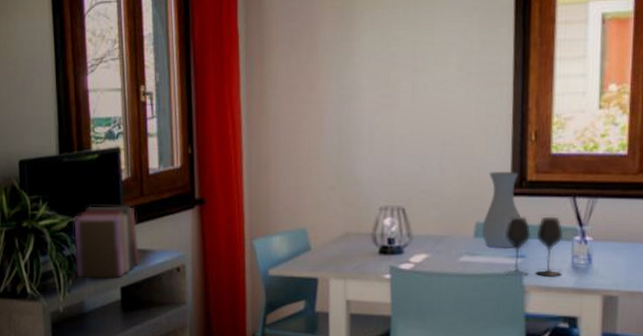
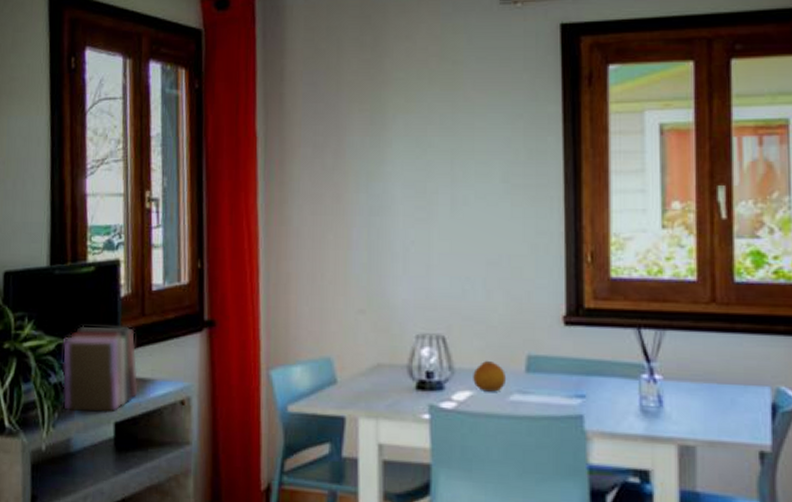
fruit: none [428,227,457,254] -> present [473,360,505,392]
vase: present [482,172,521,248] -> none [535,297,579,387]
wine glass: present [504,216,564,277] -> none [562,349,630,422]

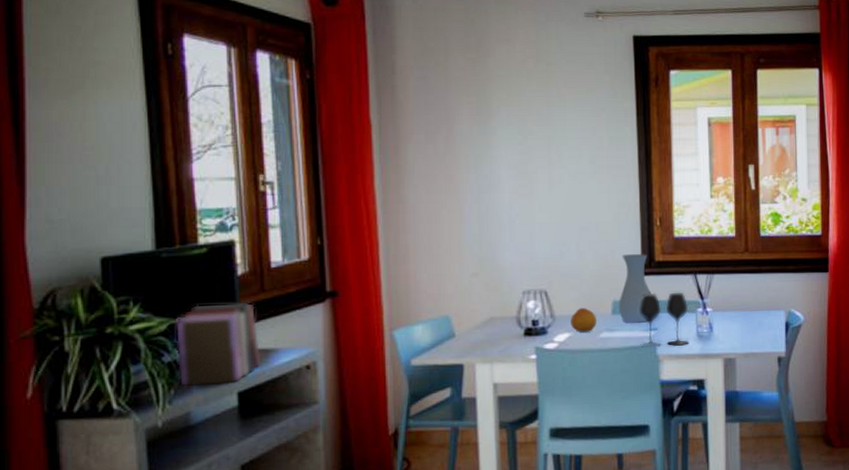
vase: none [535,297,579,387] -> present [619,254,652,323]
wine glass: none [562,349,630,422] -> present [639,292,689,348]

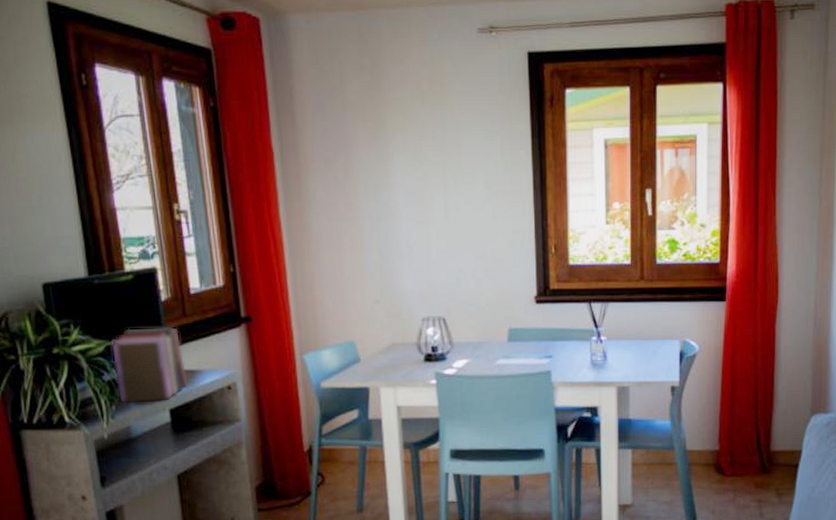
fruit: present [571,307,596,332] -> none [468,334,493,359]
vase: present [619,254,652,323] -> none [515,282,547,351]
wine glass: present [639,292,689,348] -> none [534,320,584,375]

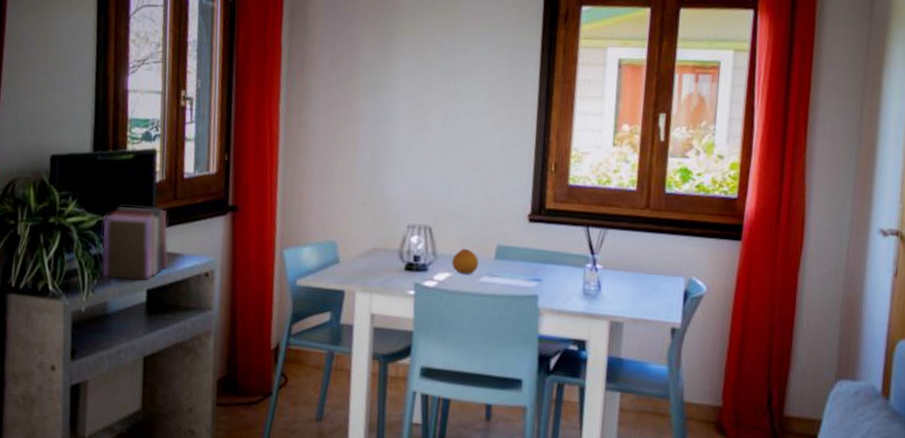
fruit: none [468,334,493,359] -> present [452,248,479,274]

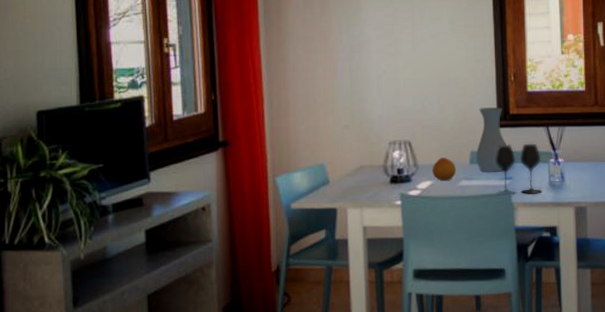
books: present [102,206,169,281] -> none [96,150,165,224]
vase: none [502,198,539,272] -> present [476,107,507,172]
wine glass: none [521,241,577,301] -> present [495,143,542,196]

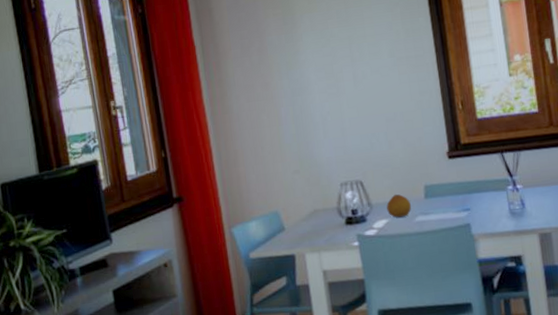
vase: present [476,107,507,172] -> none [428,138,461,206]
wine glass: present [495,143,542,196] -> none [450,171,503,228]

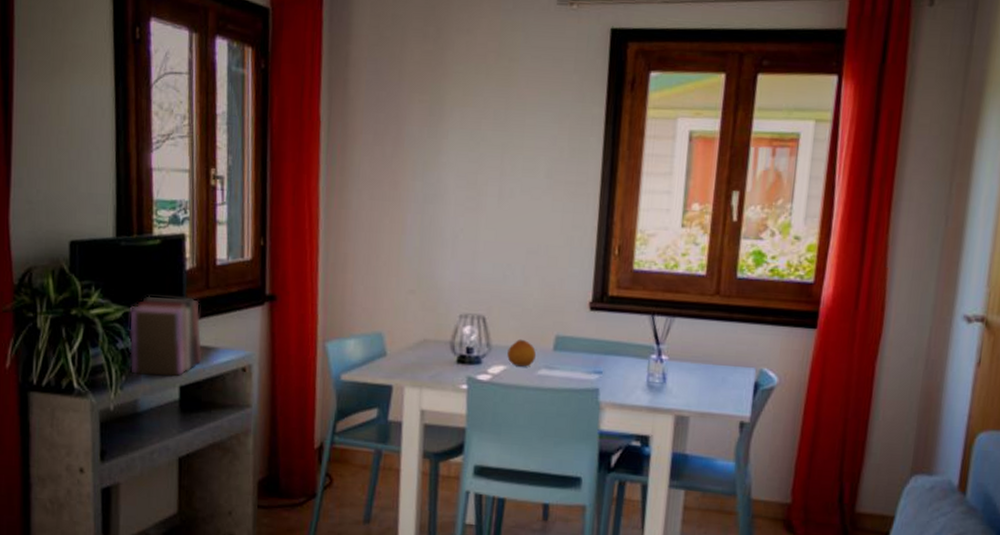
books: none [60,212,129,287] -> present [129,296,203,377]

